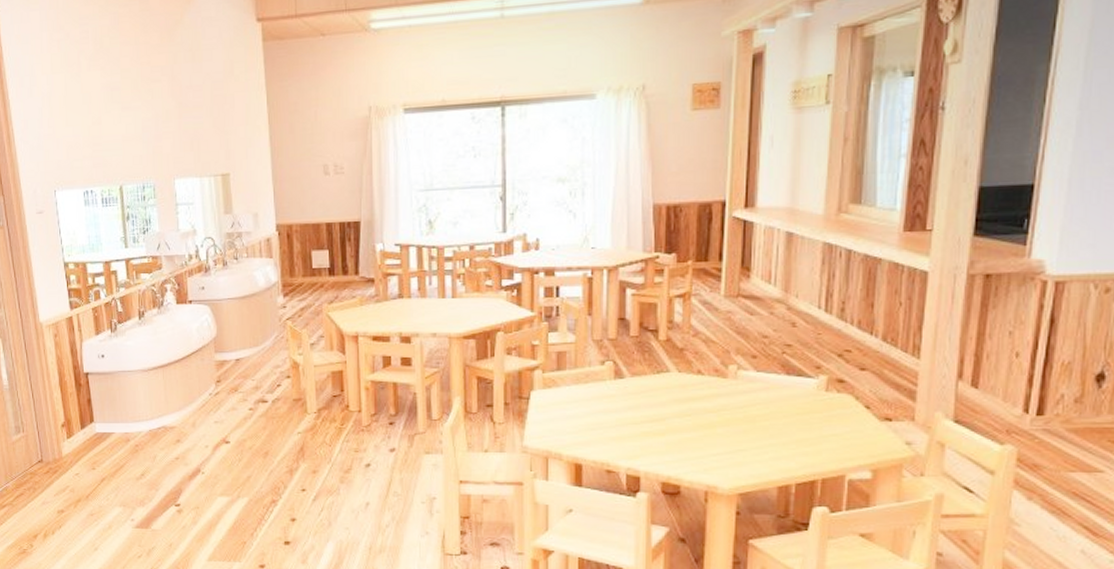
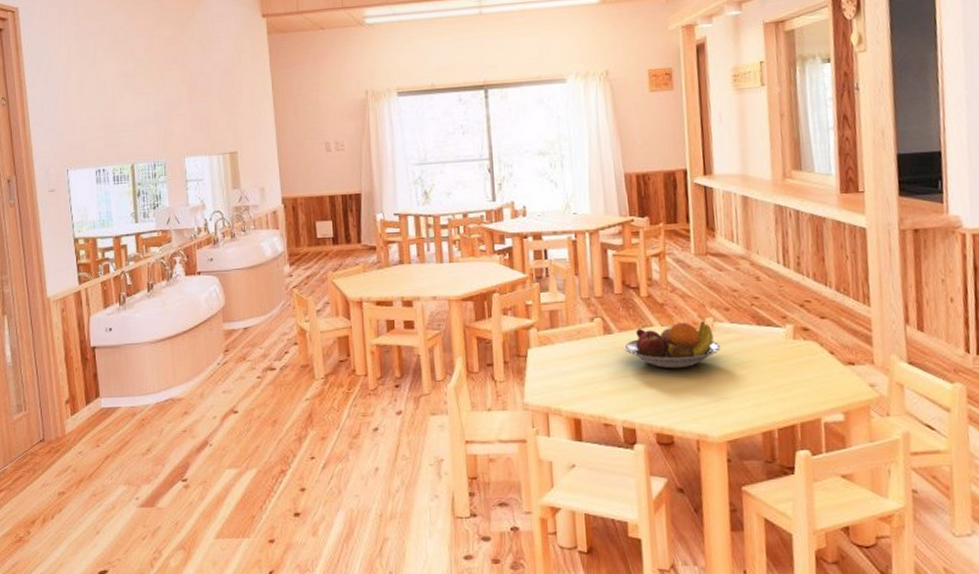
fruit bowl: none [636,368,742,418] -> present [624,321,720,369]

